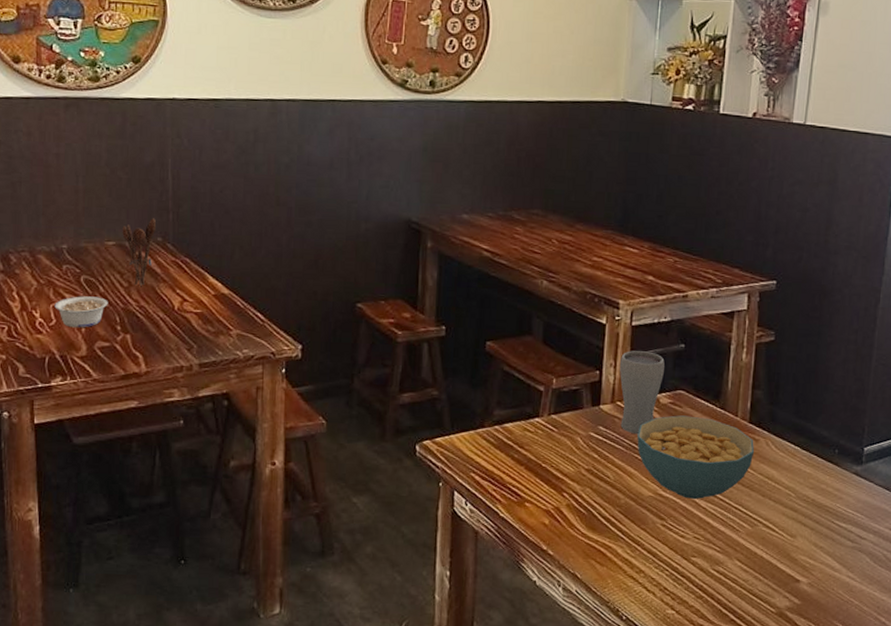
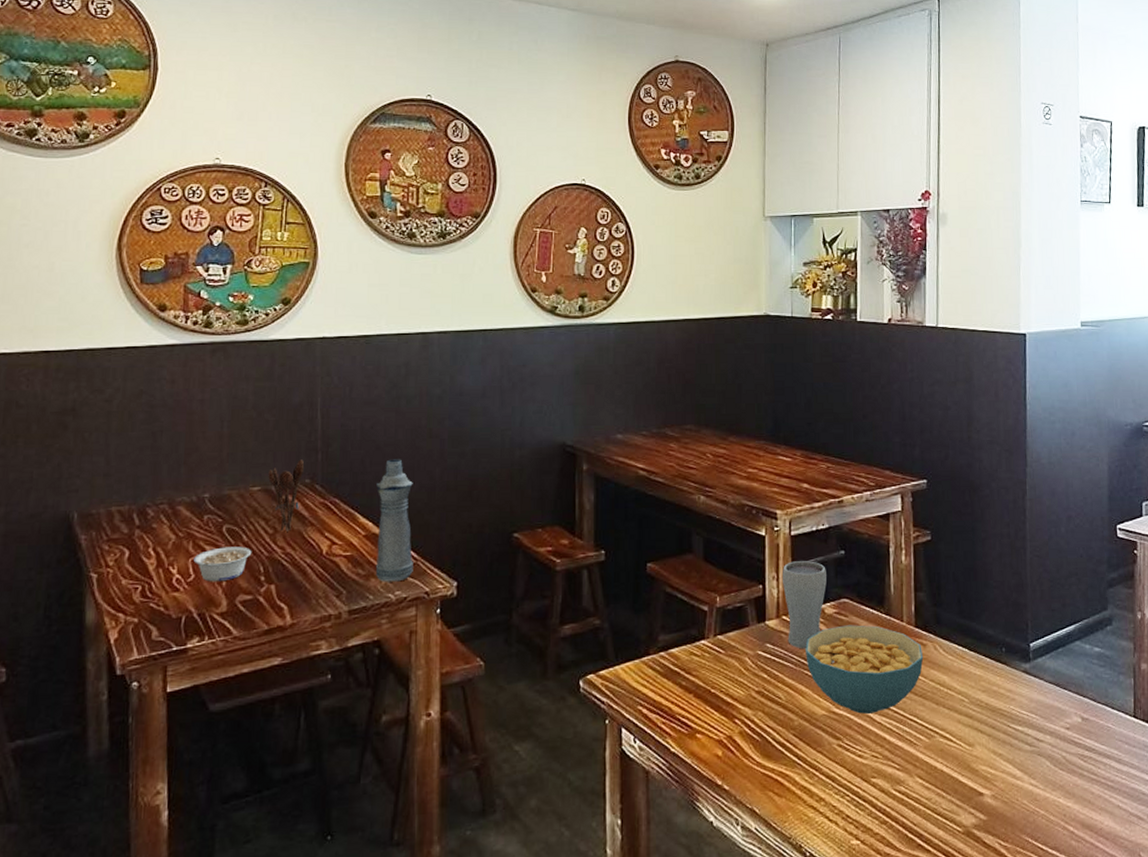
bottle: none [224,224,261,341] -> present [375,459,413,582]

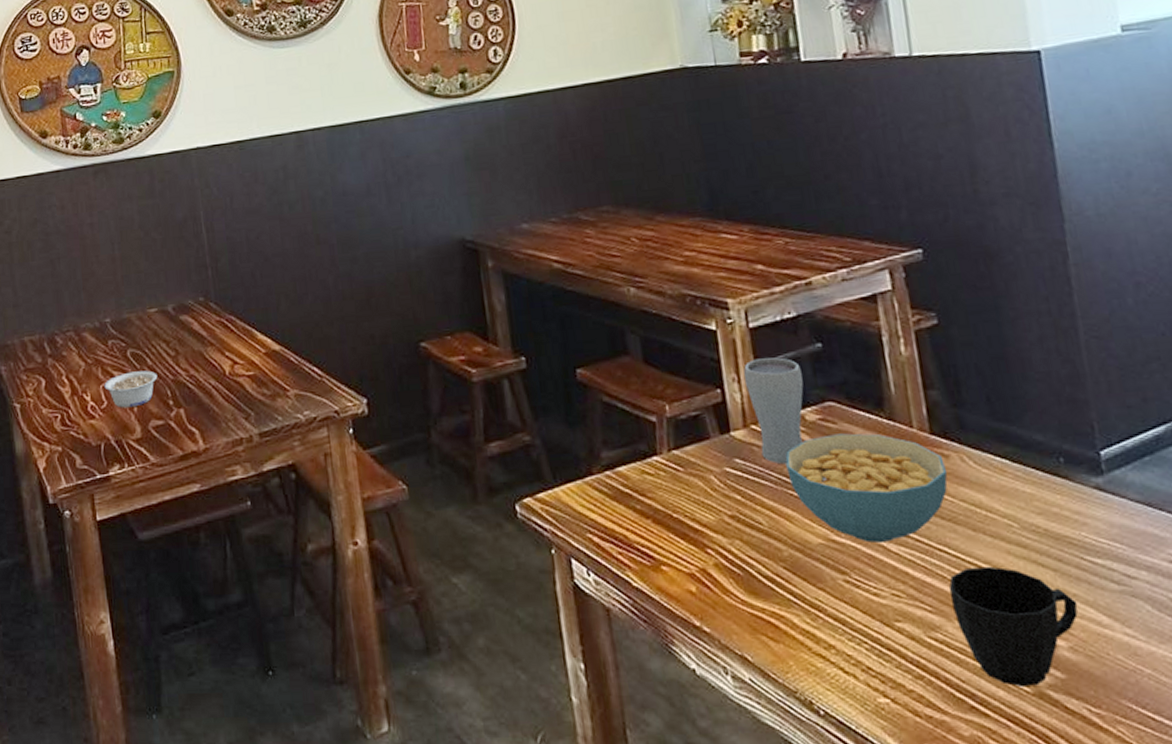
utensil holder: present [268,459,304,532] -> none [163,277,197,353]
bottle: present [375,459,413,582] -> none [270,269,320,402]
cup: none [914,732,1001,827] -> present [949,566,1078,686]

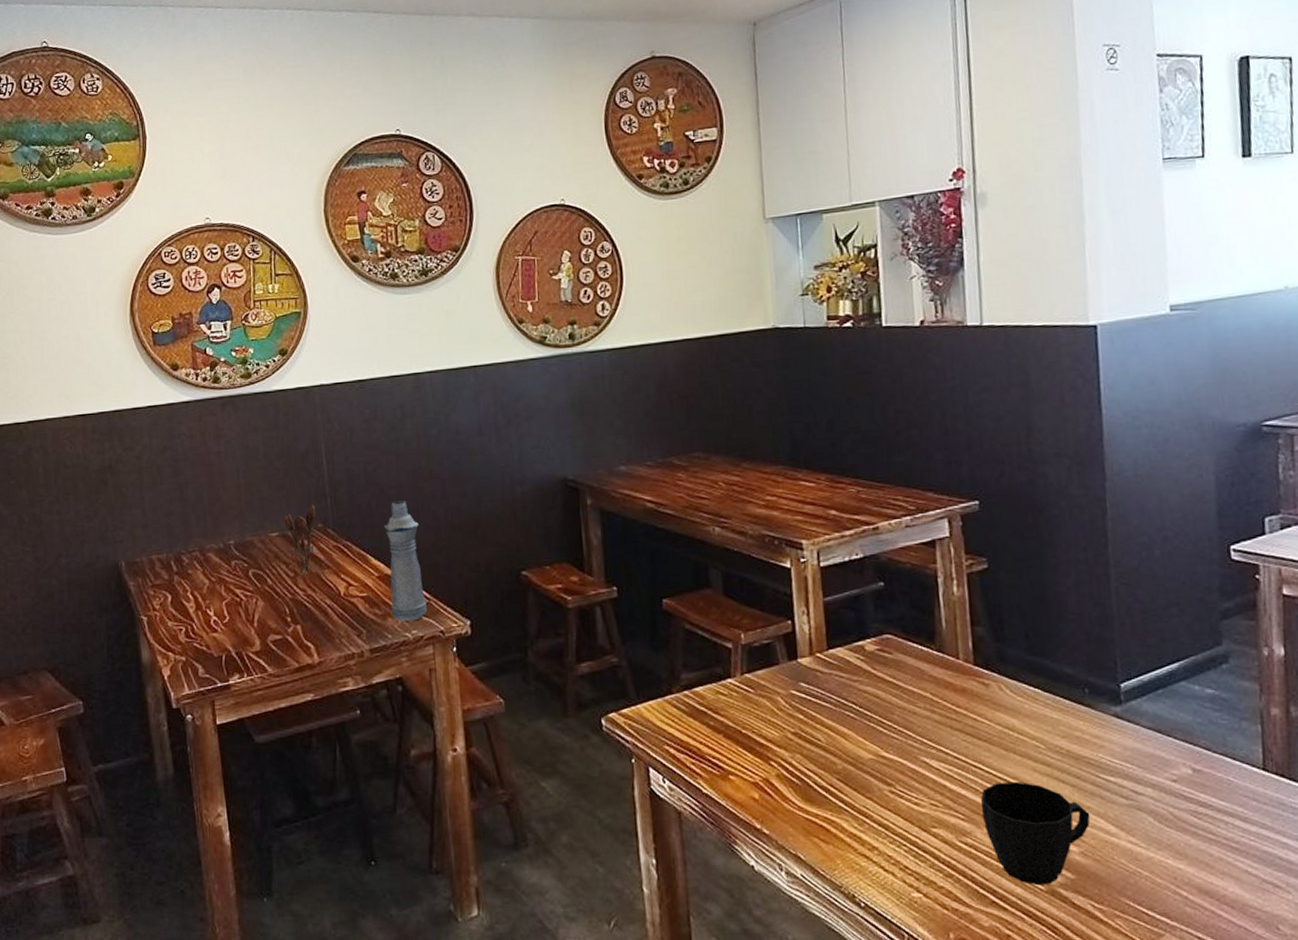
legume: present [104,370,158,408] -> none [227,589,277,623]
utensil holder: none [163,277,197,353] -> present [284,505,315,575]
bottle: none [270,269,320,402] -> present [384,501,427,622]
drinking glass: present [743,357,804,465] -> none [812,594,865,689]
cereal bowl: present [786,433,948,543] -> none [845,663,987,759]

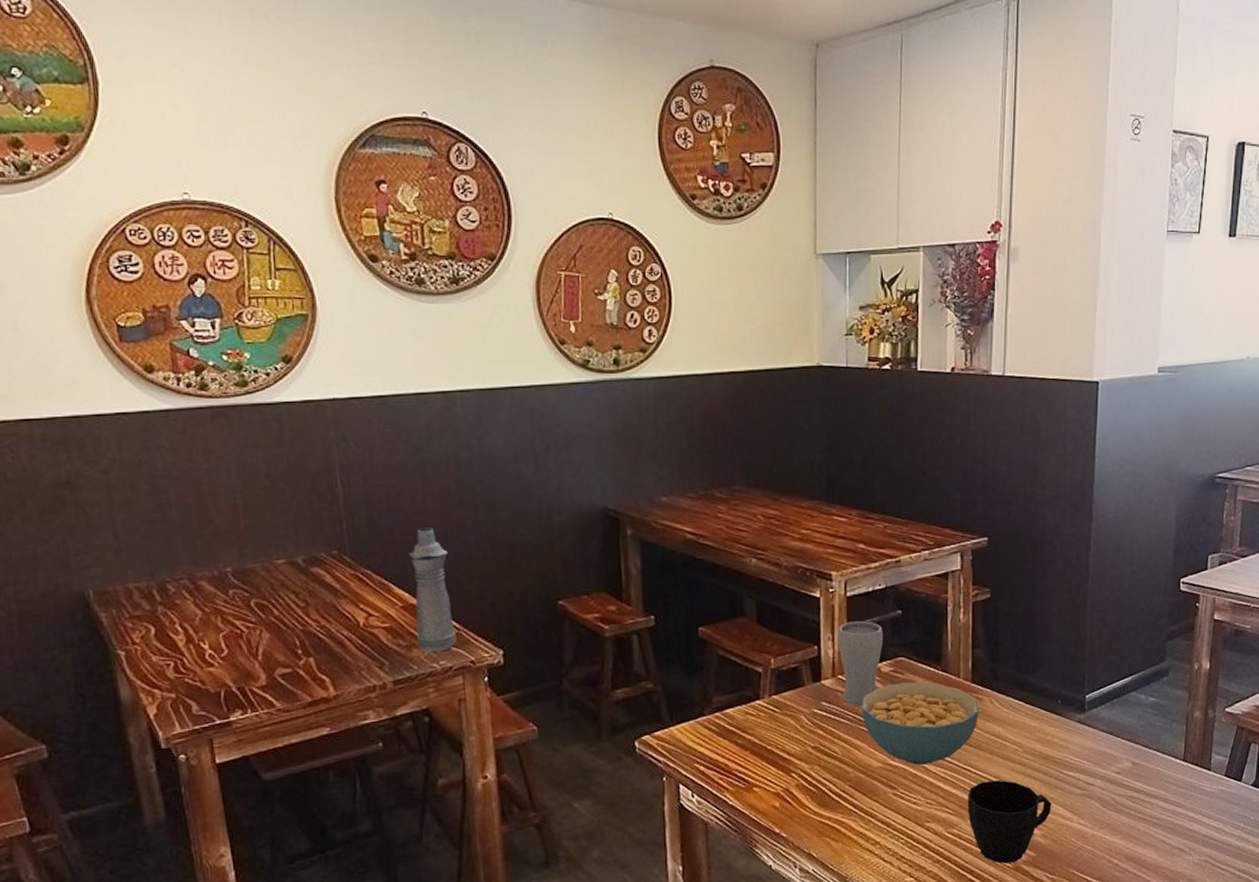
utensil holder: present [284,505,315,575] -> none [292,530,329,605]
drinking glass: none [812,594,865,689] -> present [837,621,883,707]
cereal bowl: none [845,663,987,759] -> present [861,682,980,765]

